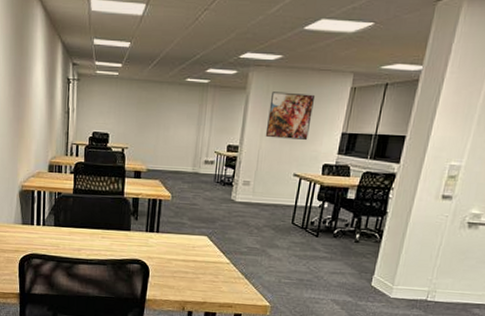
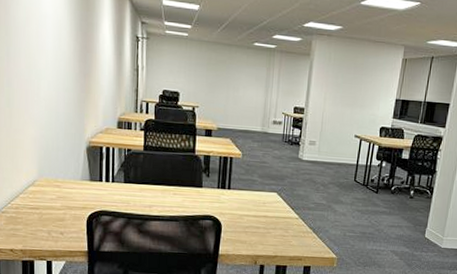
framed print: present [265,92,316,141] -> none [328,59,372,105]

